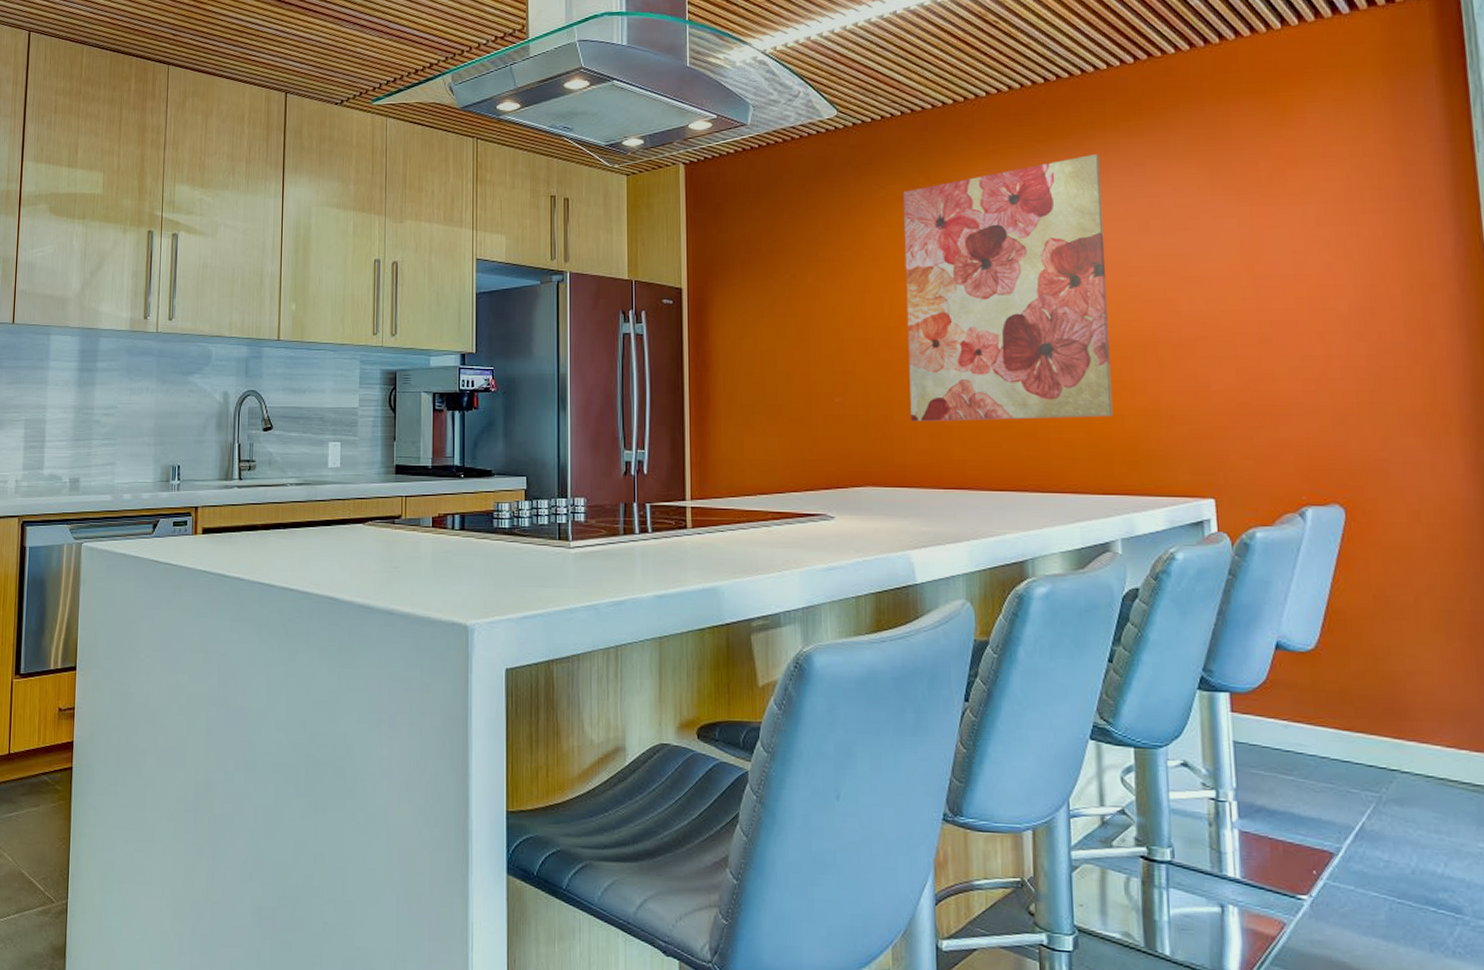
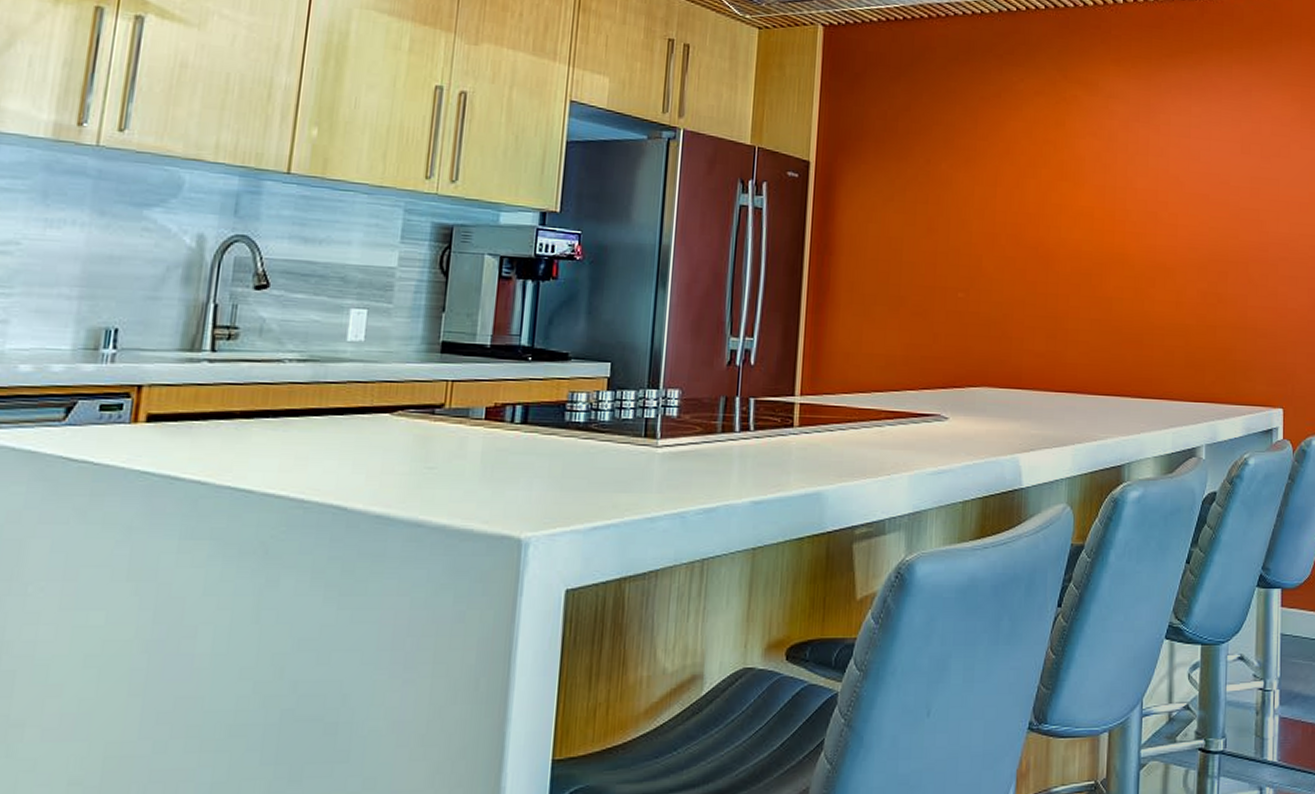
wall art: present [903,153,1113,422] -> none [1030,74,1215,328]

